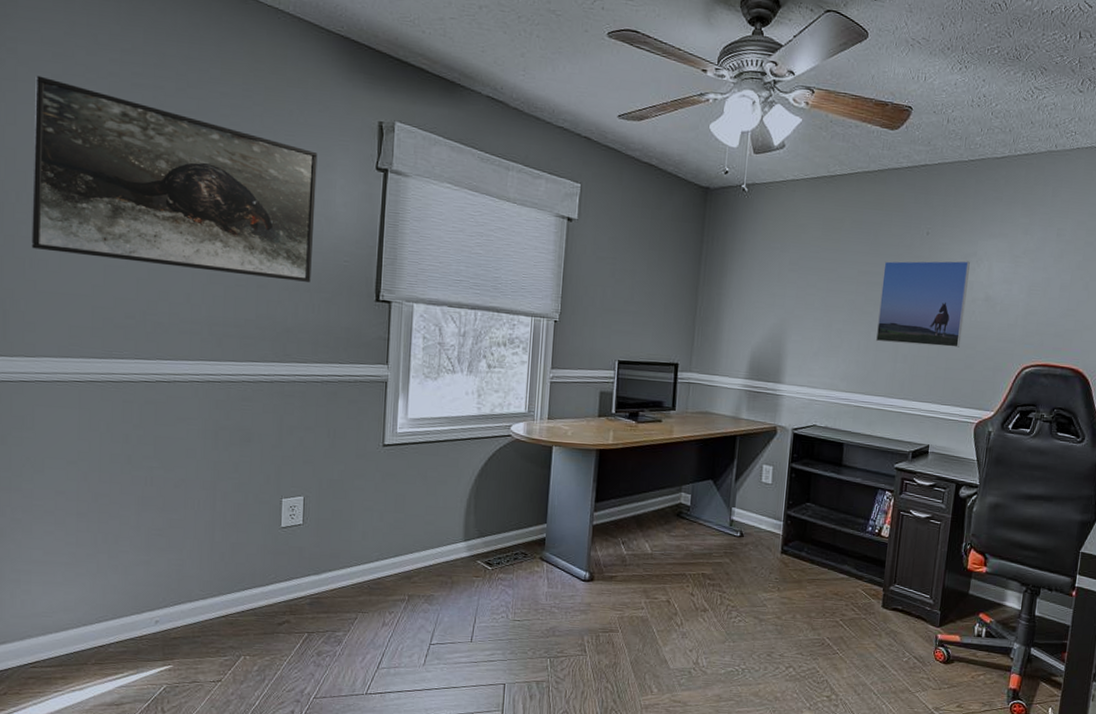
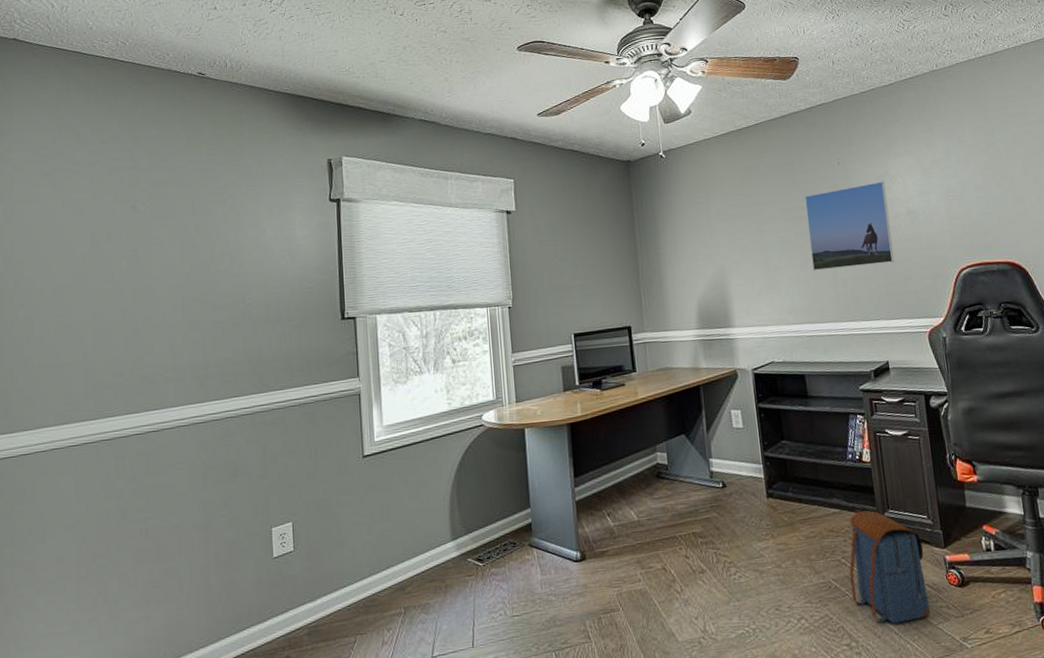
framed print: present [31,75,318,282] -> none [28,176,281,329]
backpack: none [841,581,919,686] -> present [849,510,931,624]

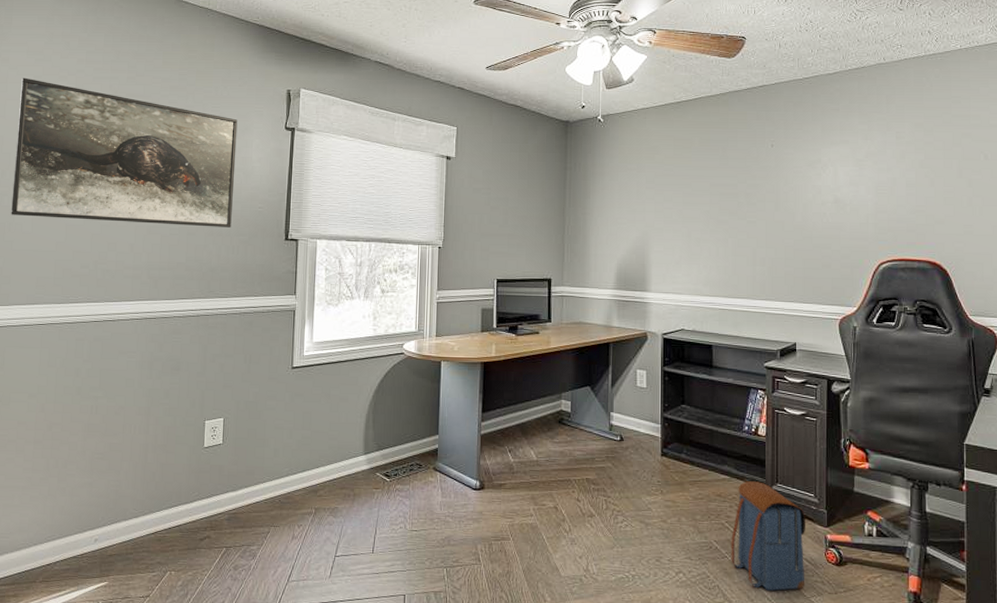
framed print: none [28,176,281,329] -> present [11,77,238,228]
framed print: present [804,181,894,271] -> none [733,168,816,248]

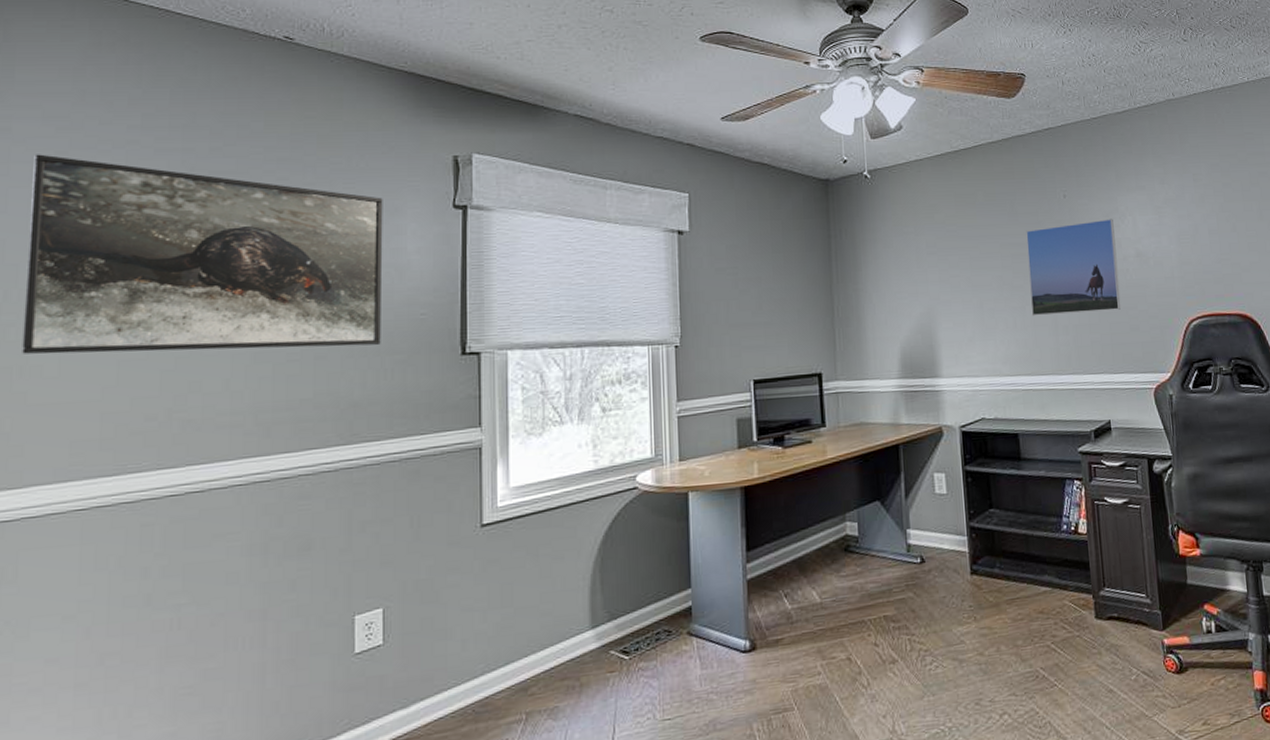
backpack: present [731,481,806,591] -> none [1059,588,1146,717]
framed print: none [733,168,816,248] -> present [1026,219,1121,316]

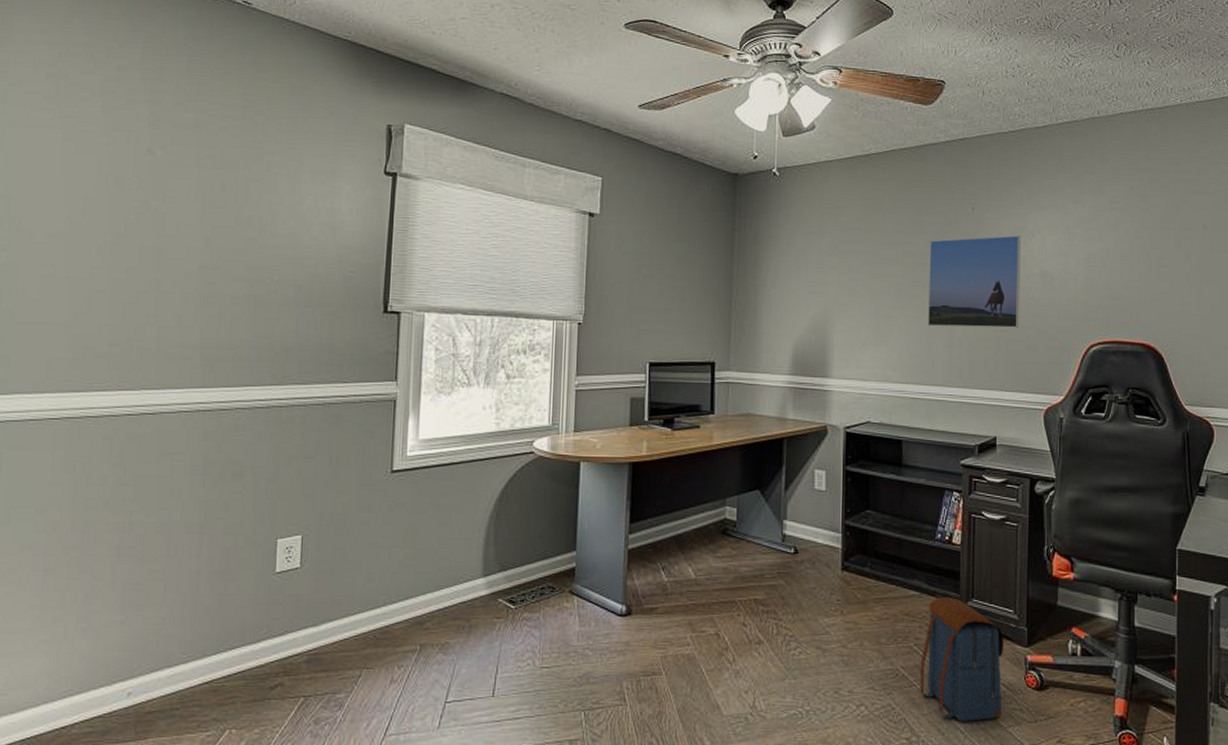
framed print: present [22,154,383,354] -> none [11,97,322,296]
backpack: none [1059,588,1146,717] -> present [919,597,1005,722]

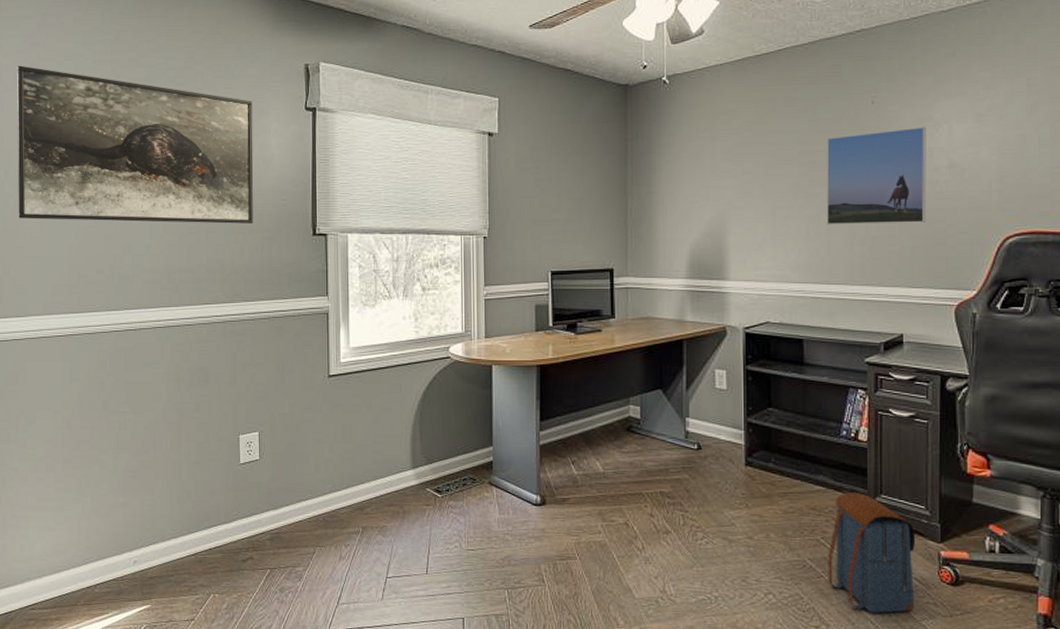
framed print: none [11,97,322,296] -> present [17,65,254,224]

